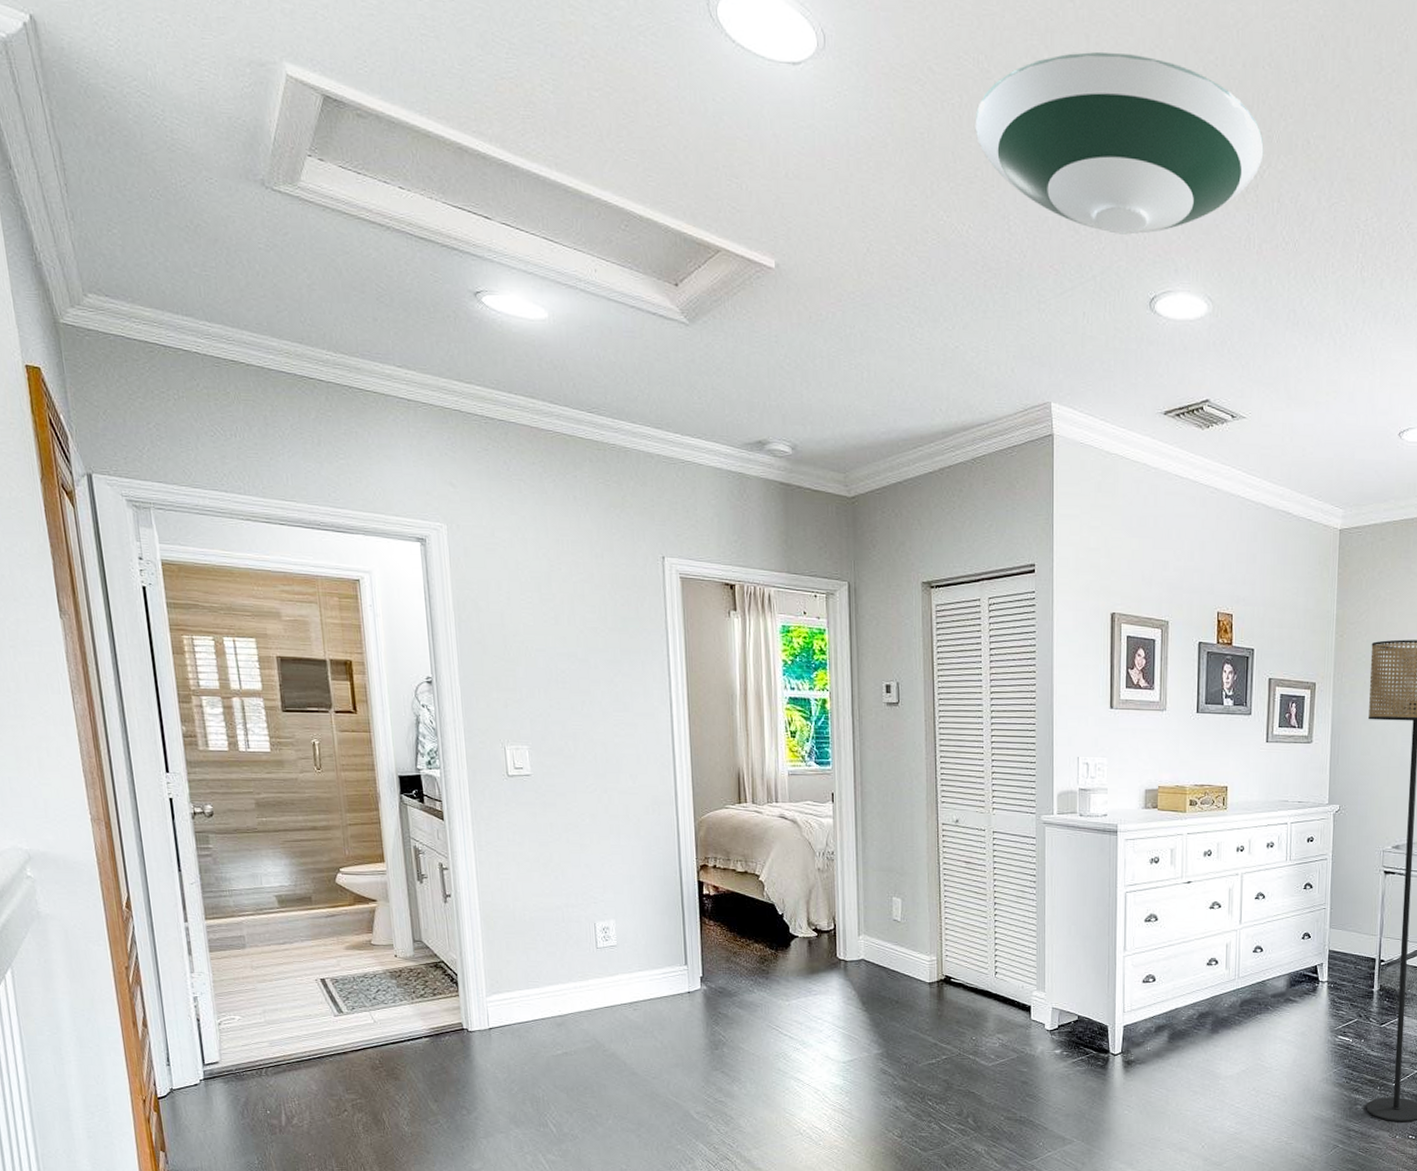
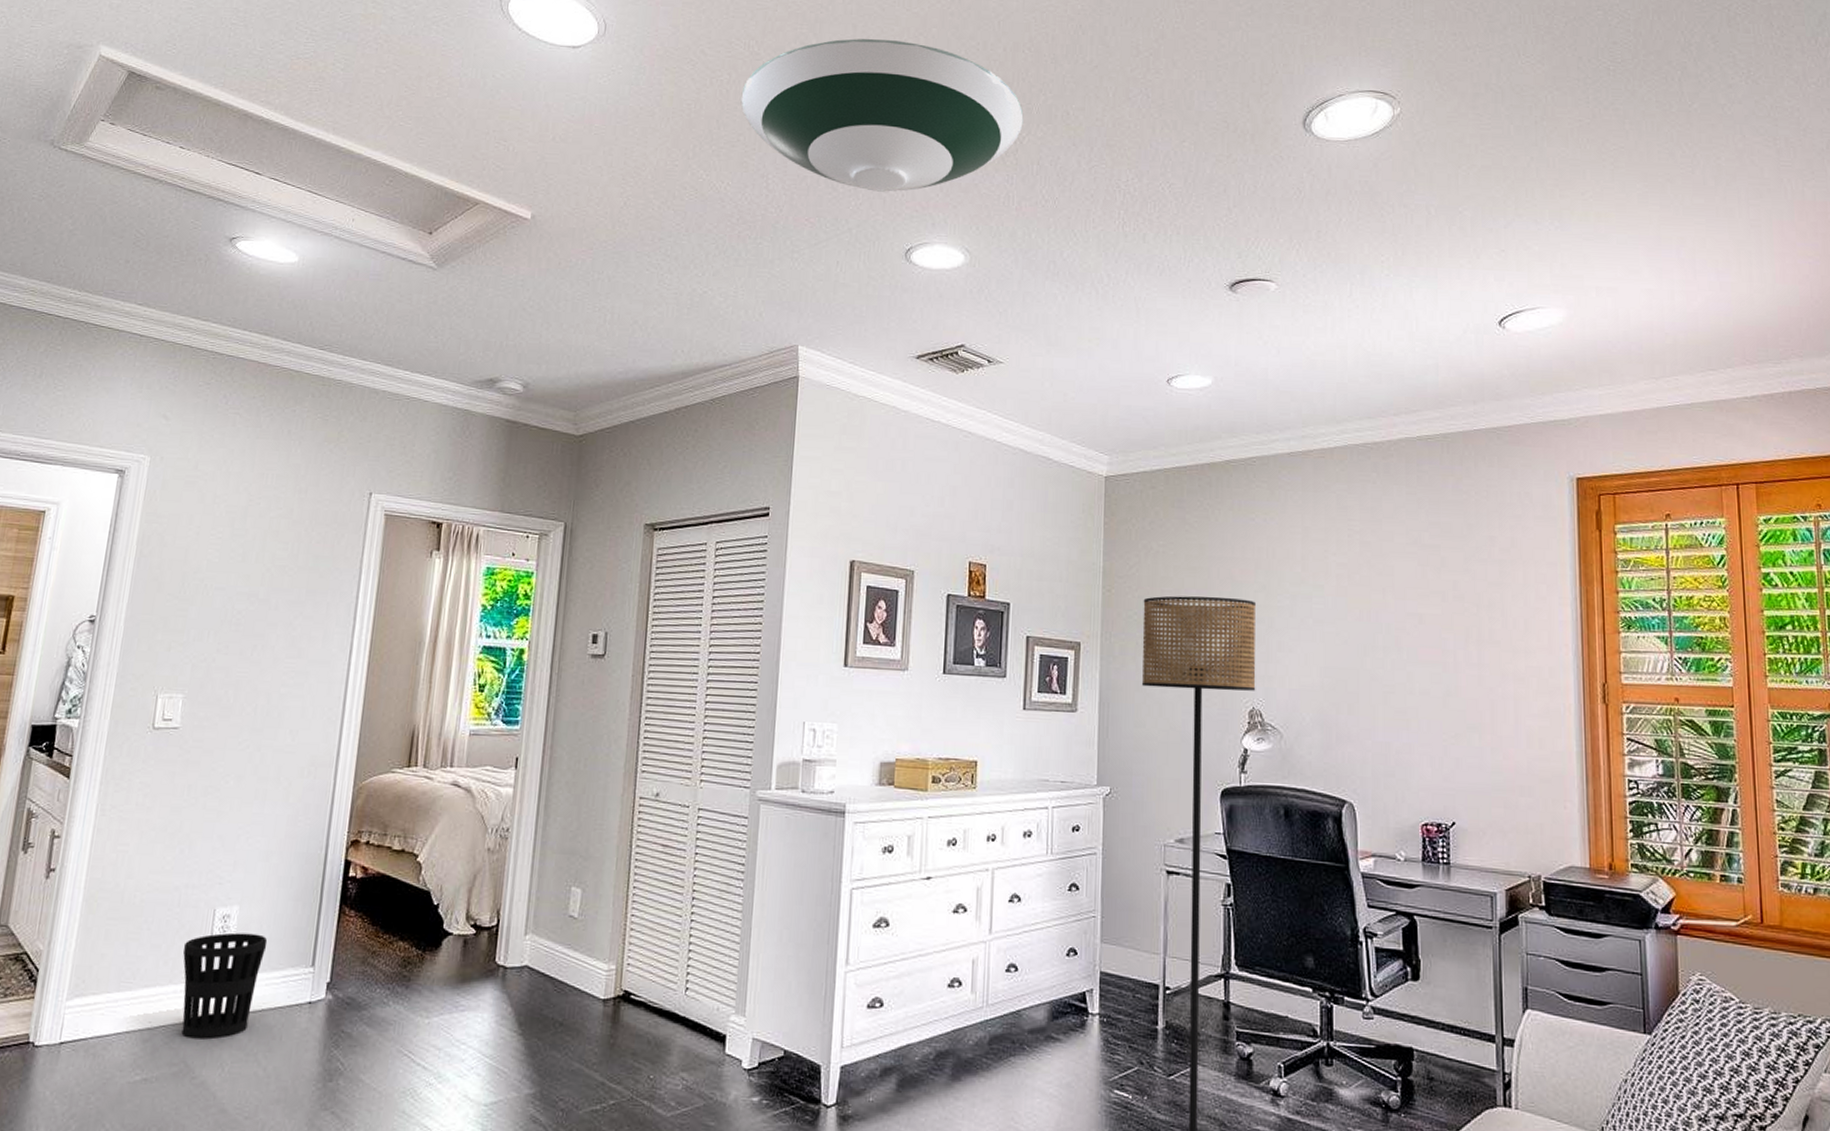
wastebasket: none [575,941,645,1022] -> present [181,932,268,1039]

